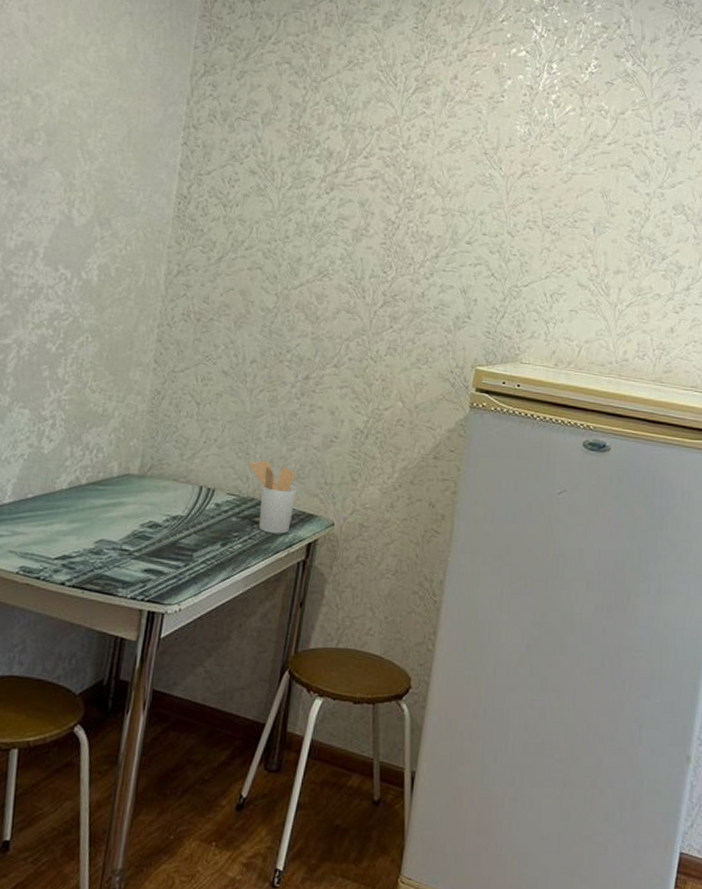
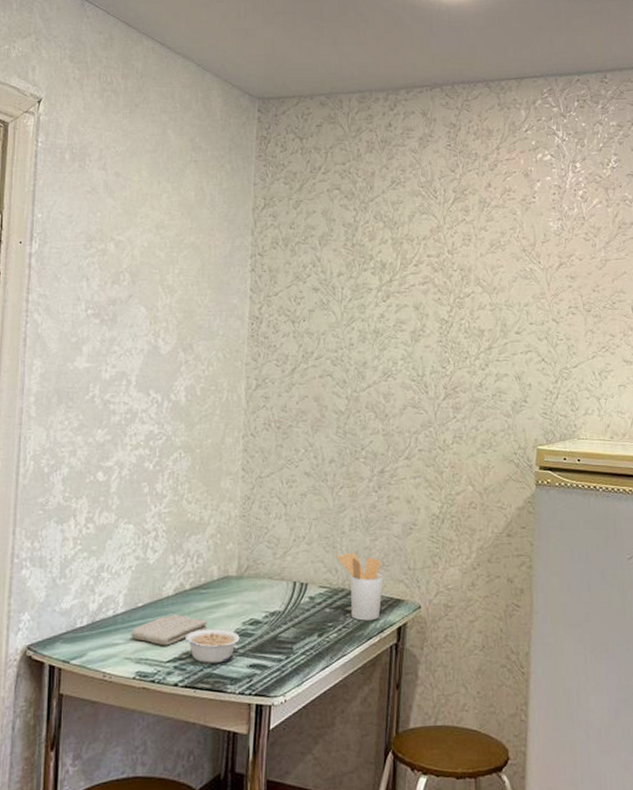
washcloth: none [17,508,103,542] -> present [131,613,208,646]
legume: none [77,527,137,565] -> present [185,628,240,663]

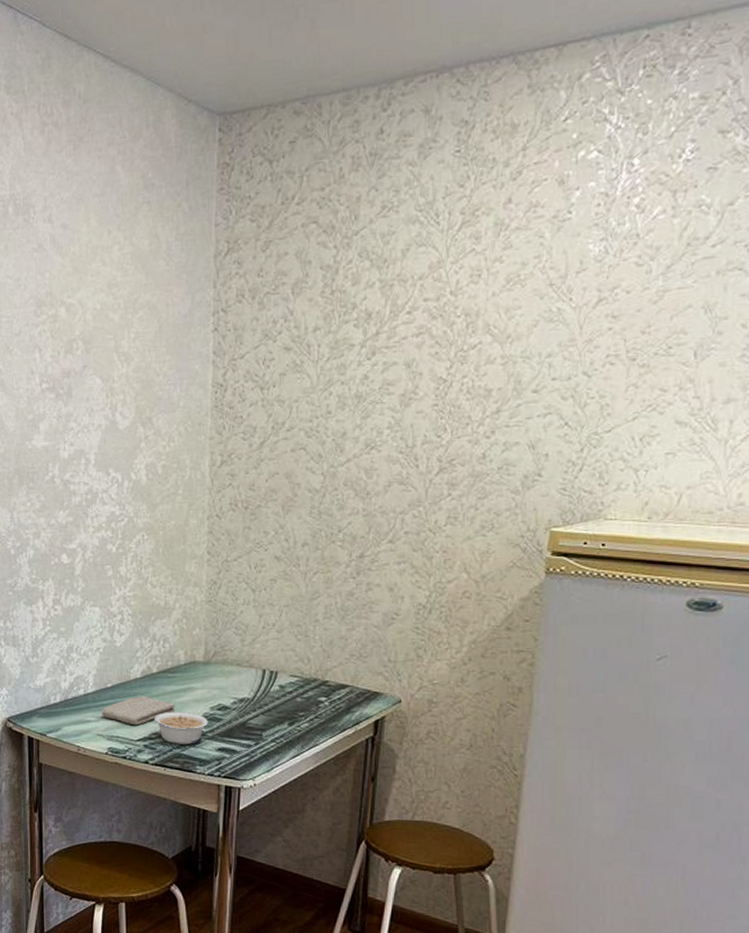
utensil holder: present [336,552,384,621] -> none [309,641,360,712]

